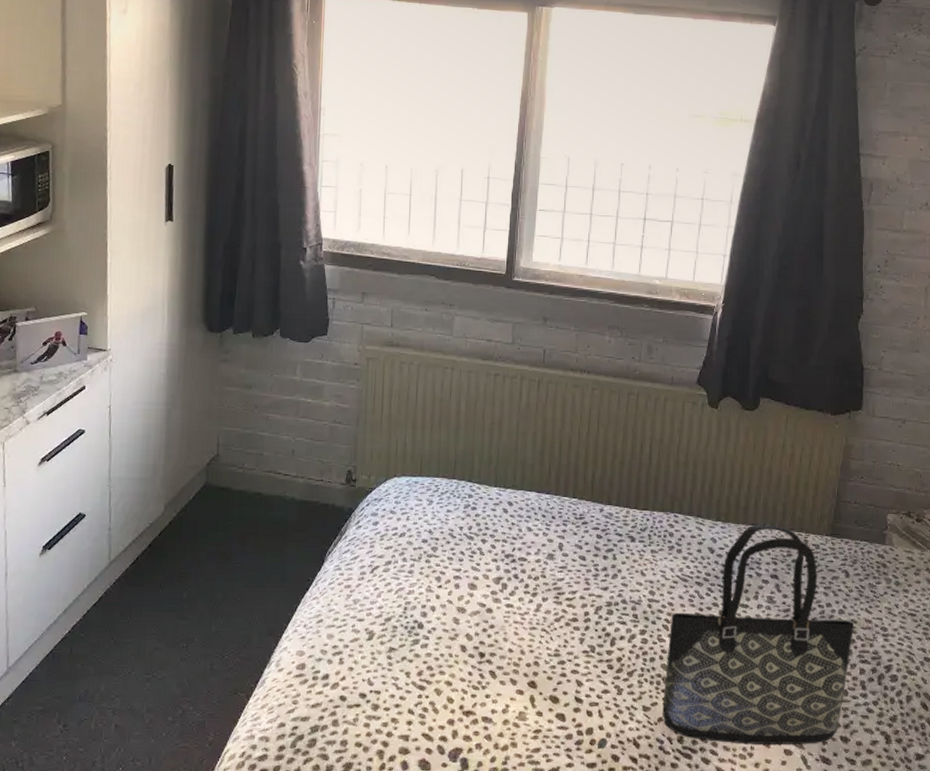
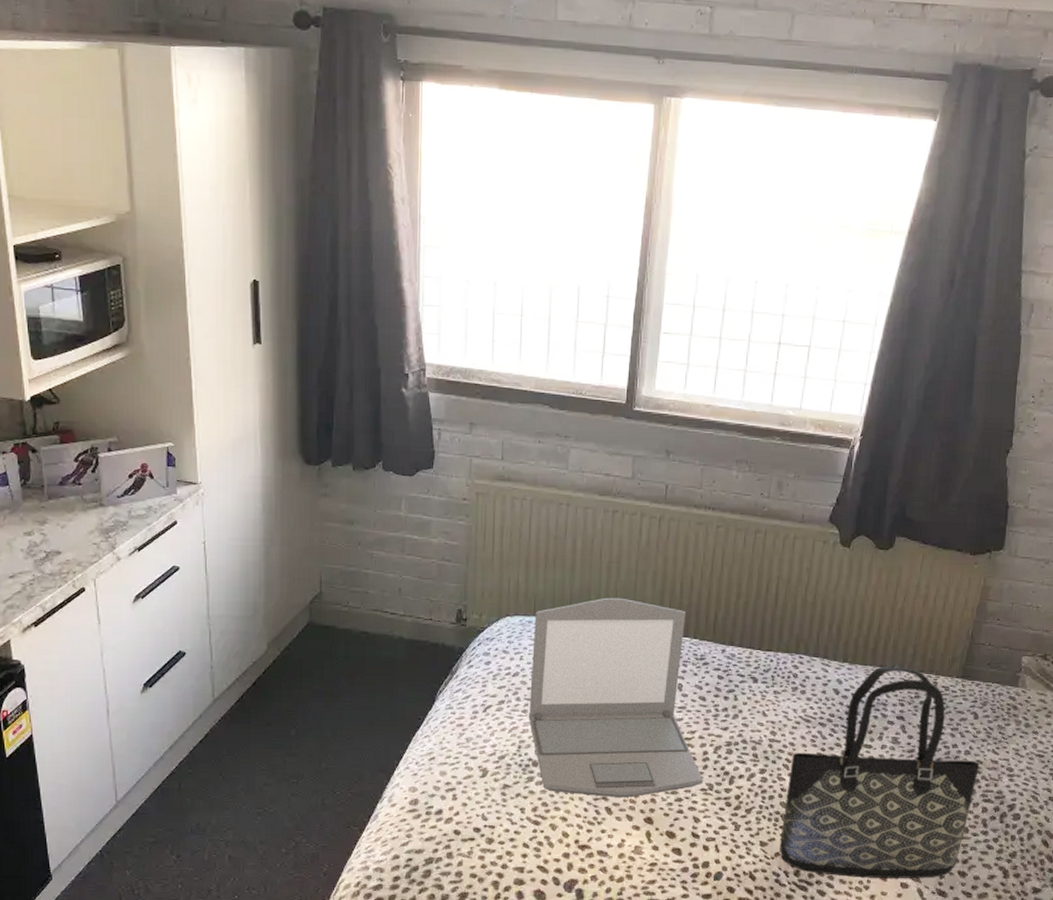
laptop: none [414,458,585,660] -> present [528,597,703,797]

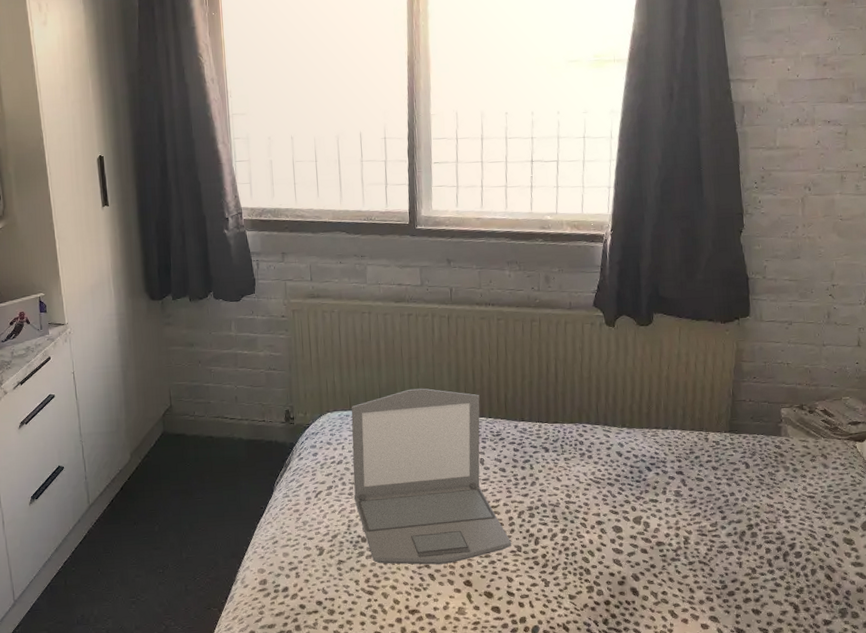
tote bag: present [779,666,980,878] -> none [586,427,758,622]

